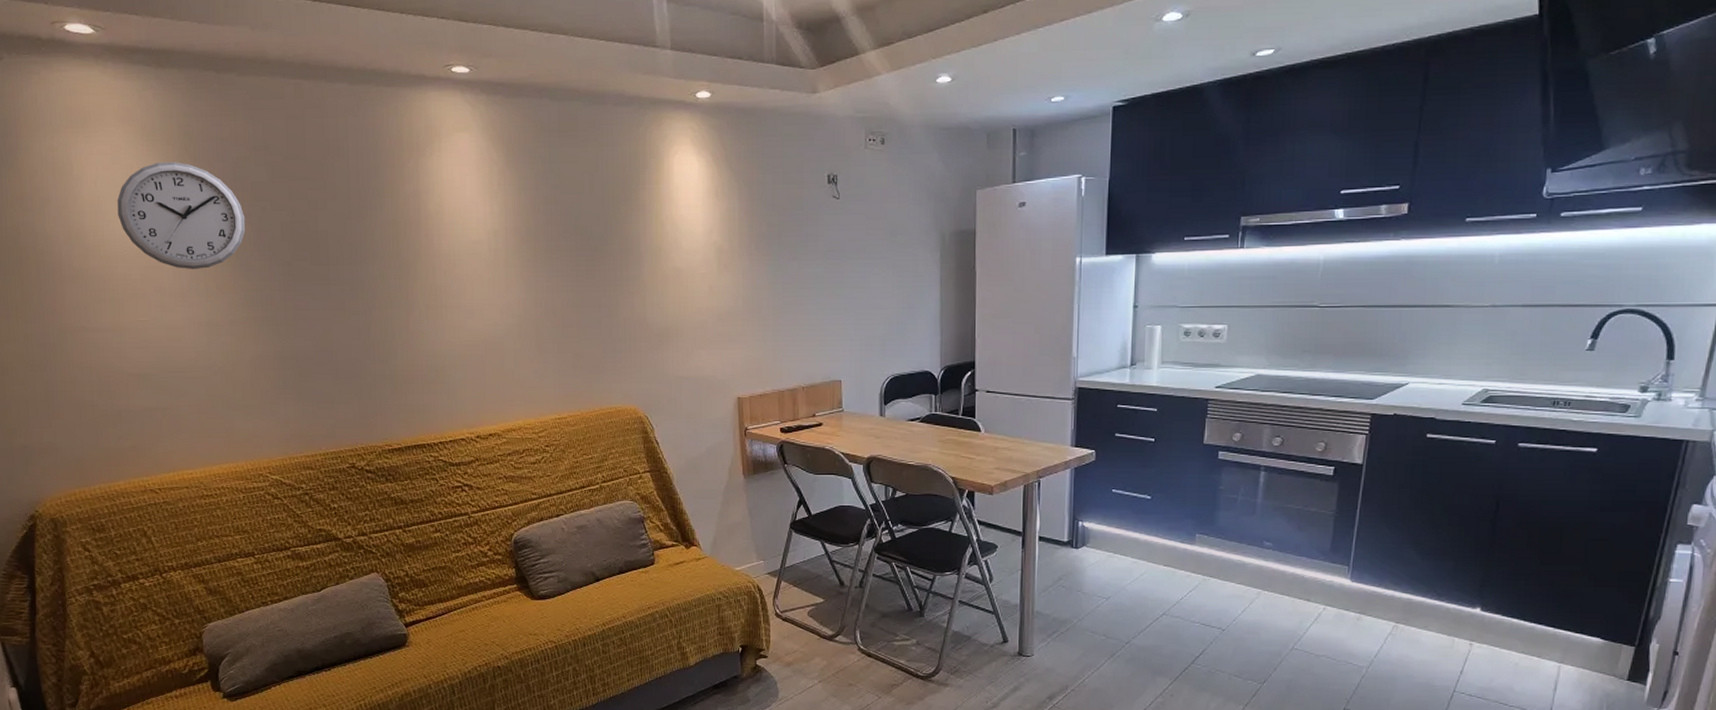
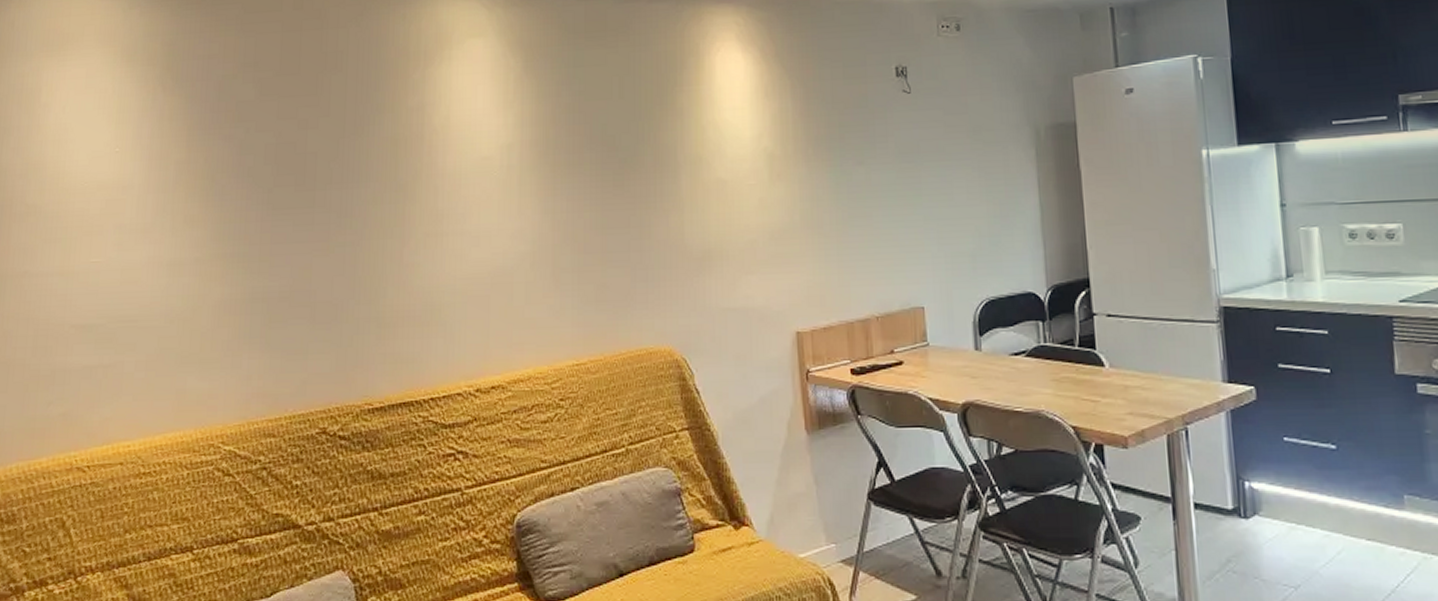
wall clock: present [117,162,246,270] -> none [84,83,226,202]

